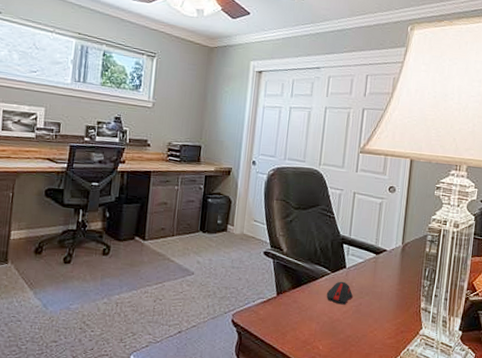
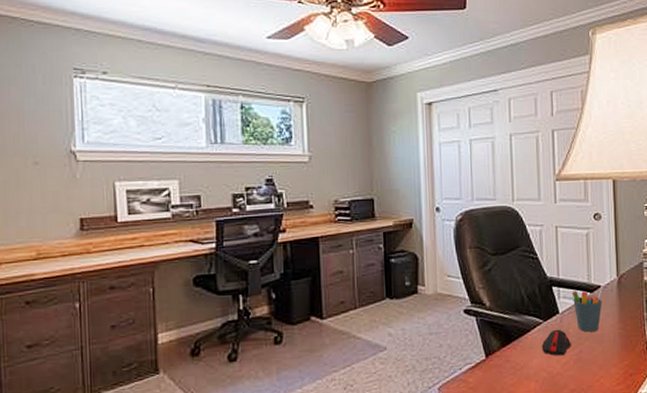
pen holder: none [359,249,388,289] -> present [571,285,603,332]

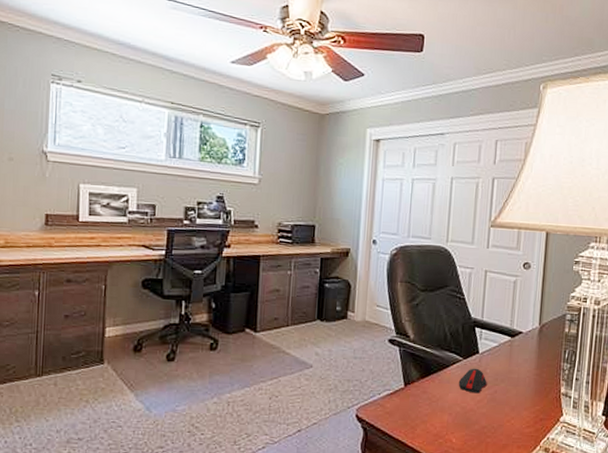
pen holder: present [571,285,603,332] -> none [493,331,524,375]

